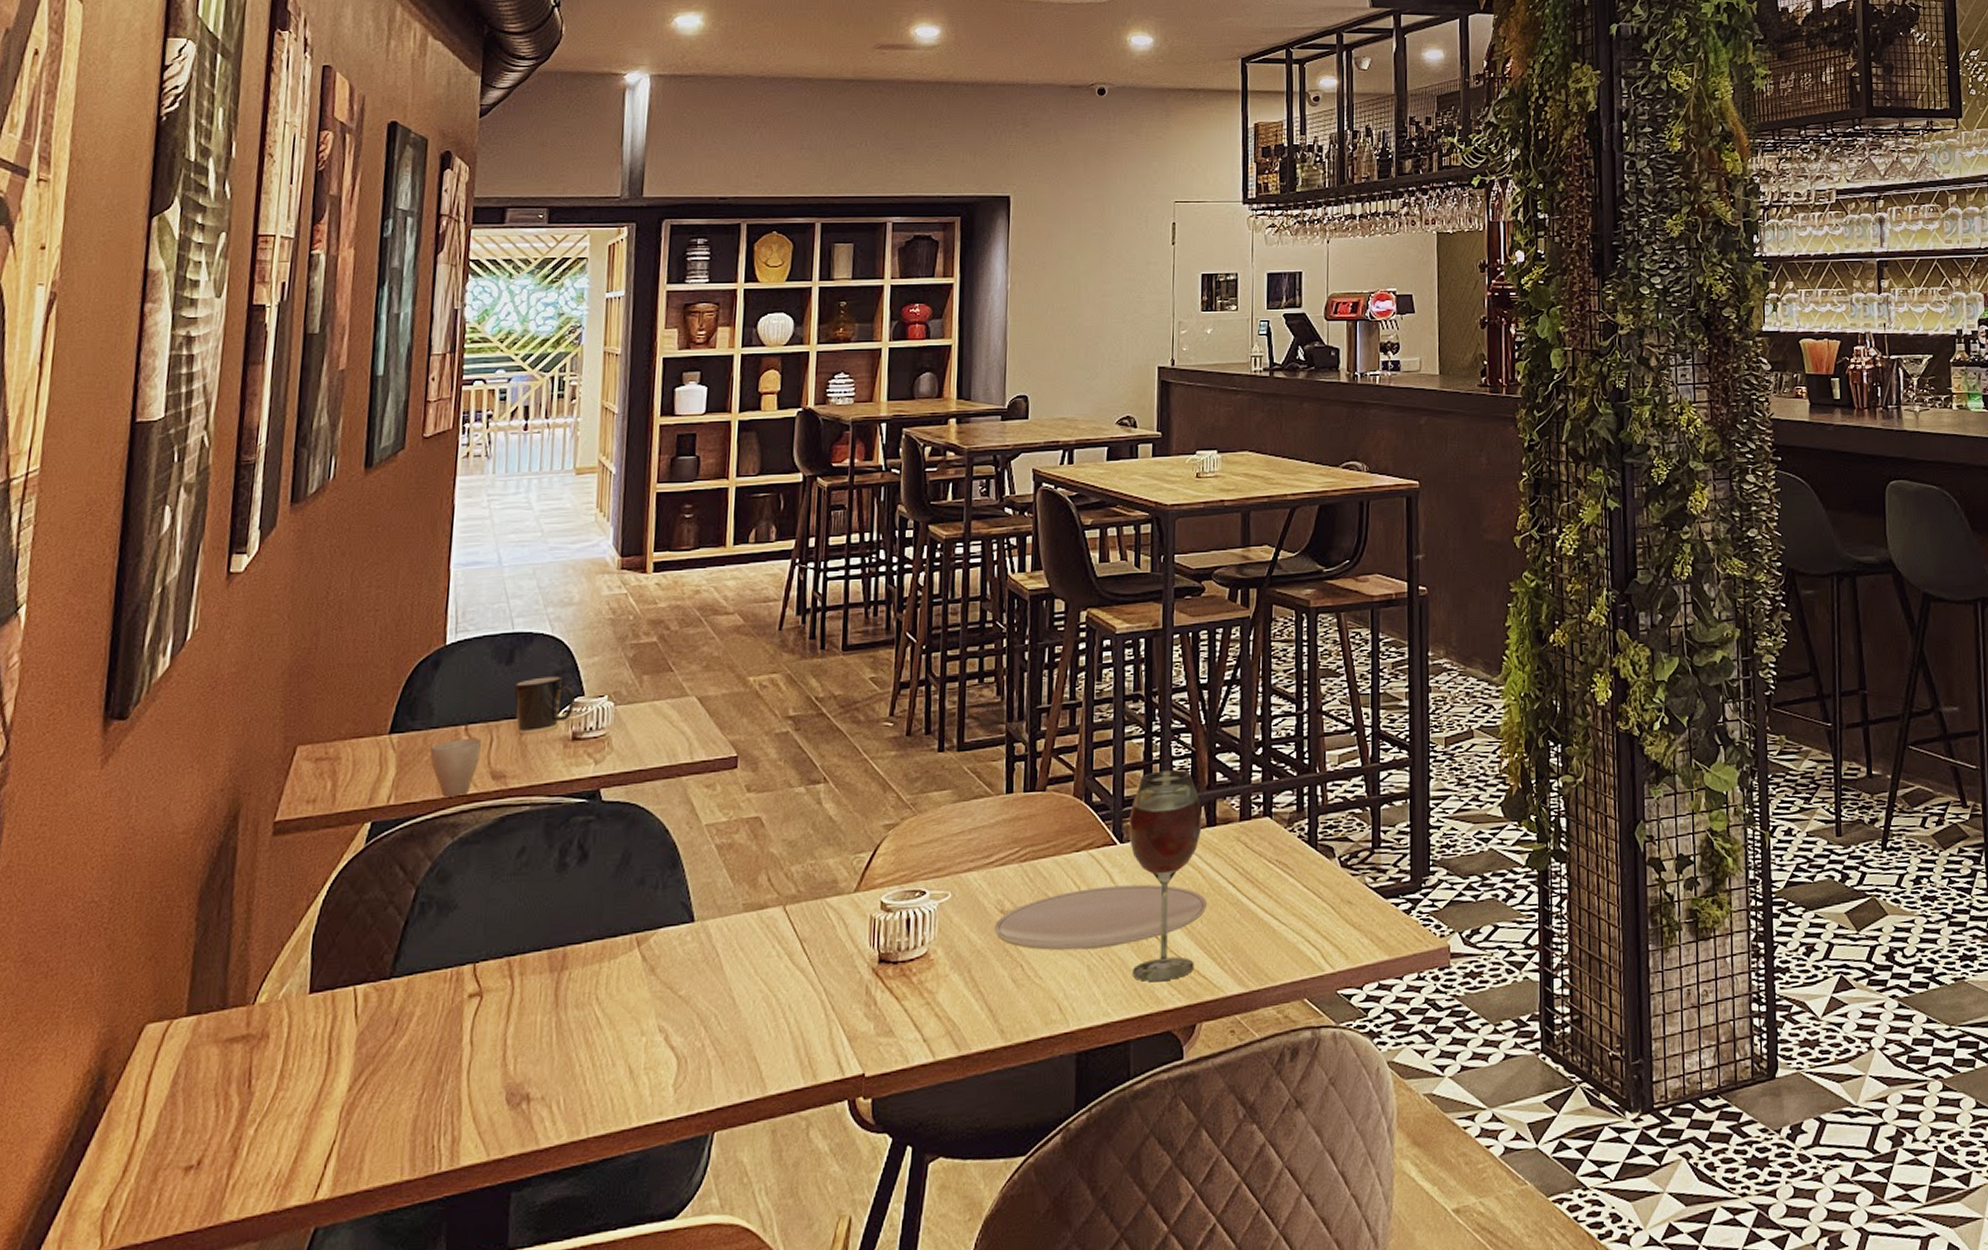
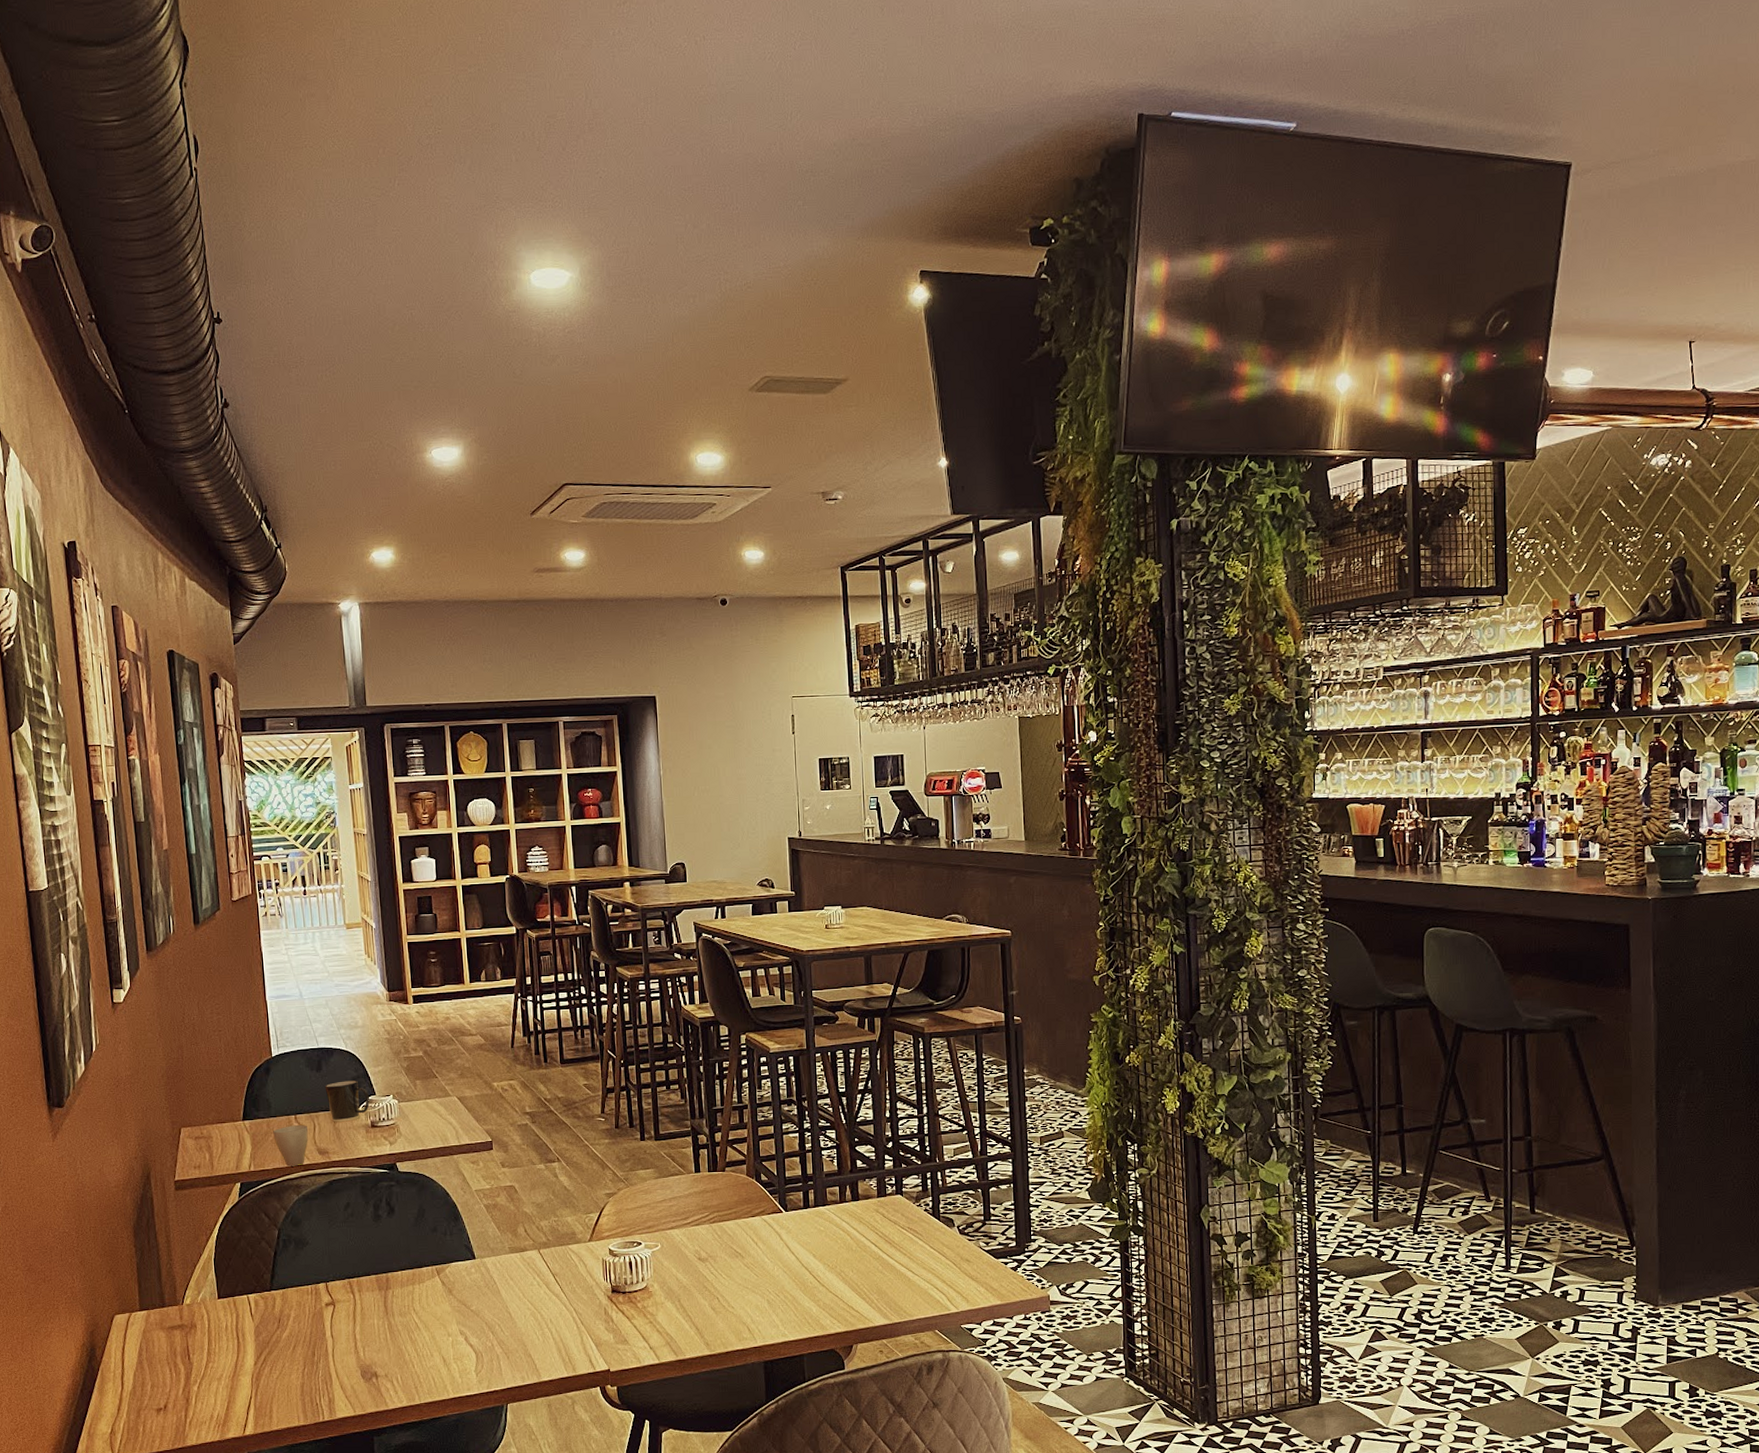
plate: present [994,884,1208,951] -> none [695,1242,856,1289]
wineglass: present [1128,770,1202,982] -> none [791,1158,849,1313]

